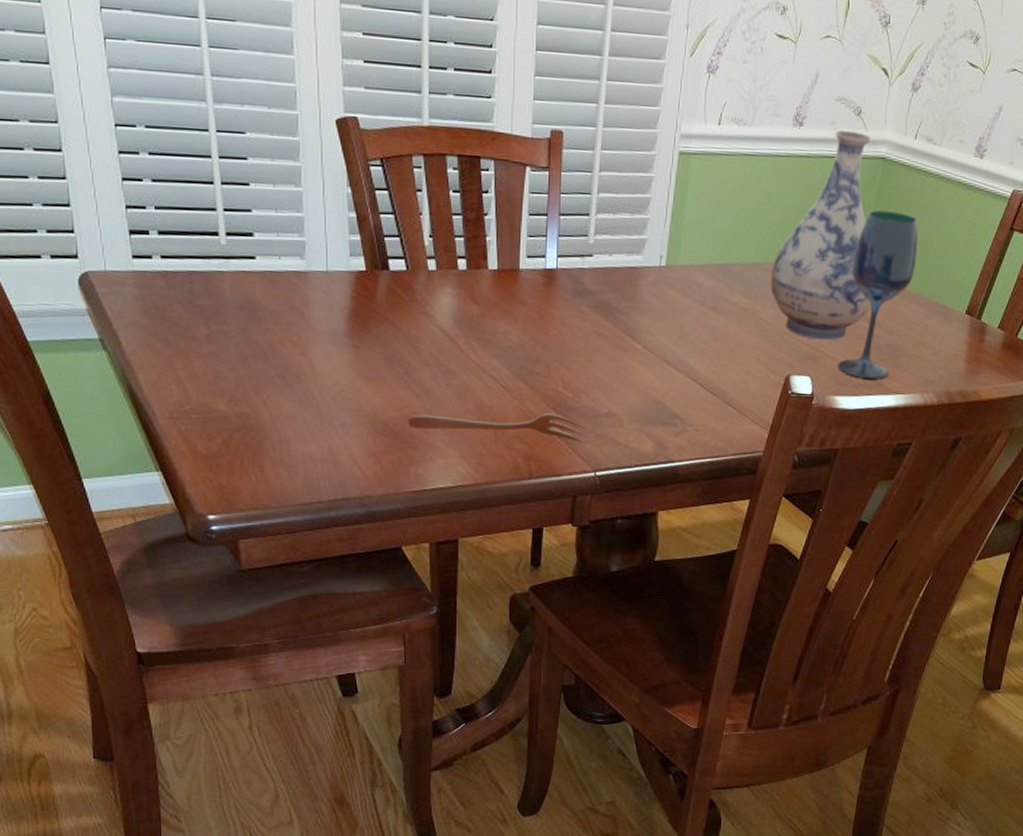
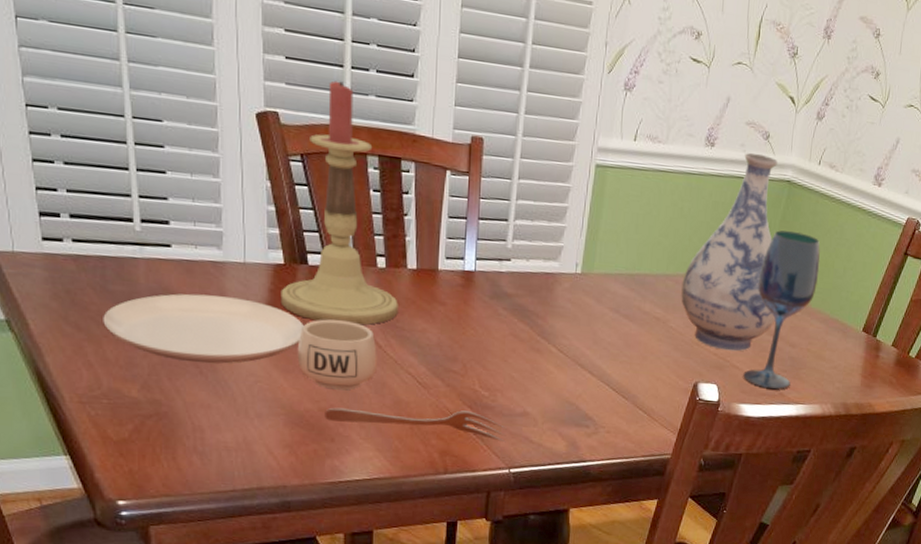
plate: none [191,305,386,374] -> present [103,293,303,364]
candlestick: none [363,82,480,330] -> present [280,80,398,325]
mug: none [380,325,459,397] -> present [297,319,377,390]

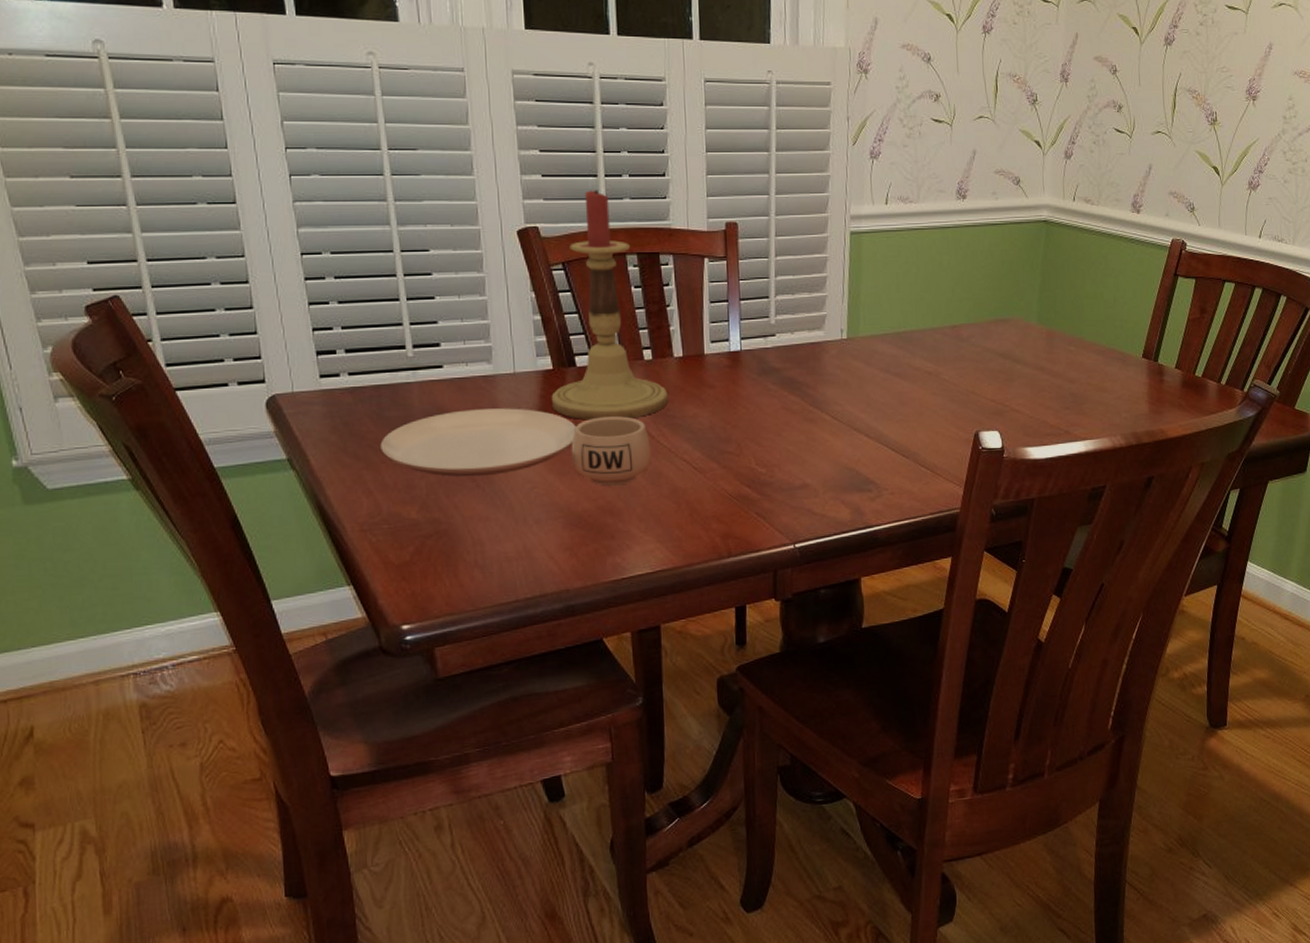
fork: present [325,407,507,443] -> none [603,490,788,518]
vase: present [681,152,779,352] -> none [950,199,1051,396]
wineglass: present [743,230,821,389] -> none [1024,268,1089,428]

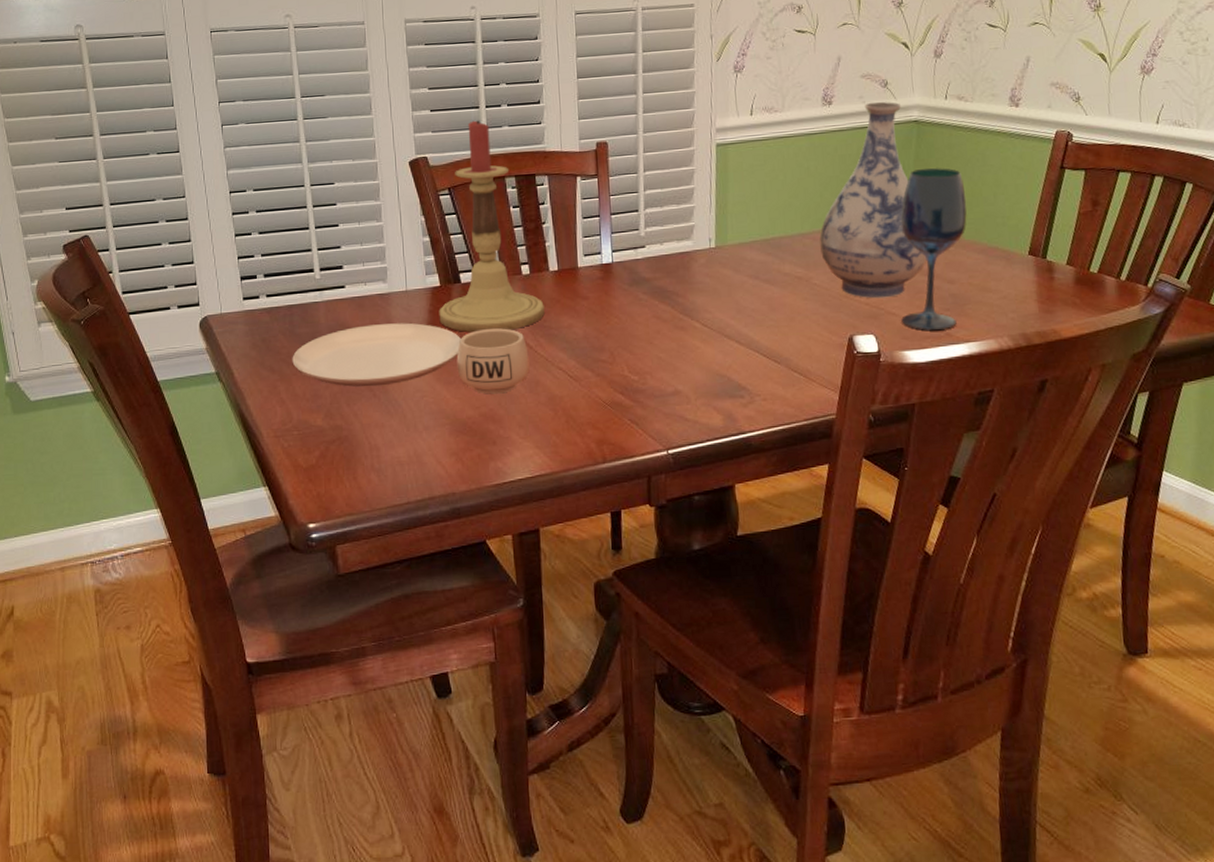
vase: none [950,199,1051,396] -> present [819,101,927,299]
wineglass: none [1024,268,1089,428] -> present [900,167,967,330]

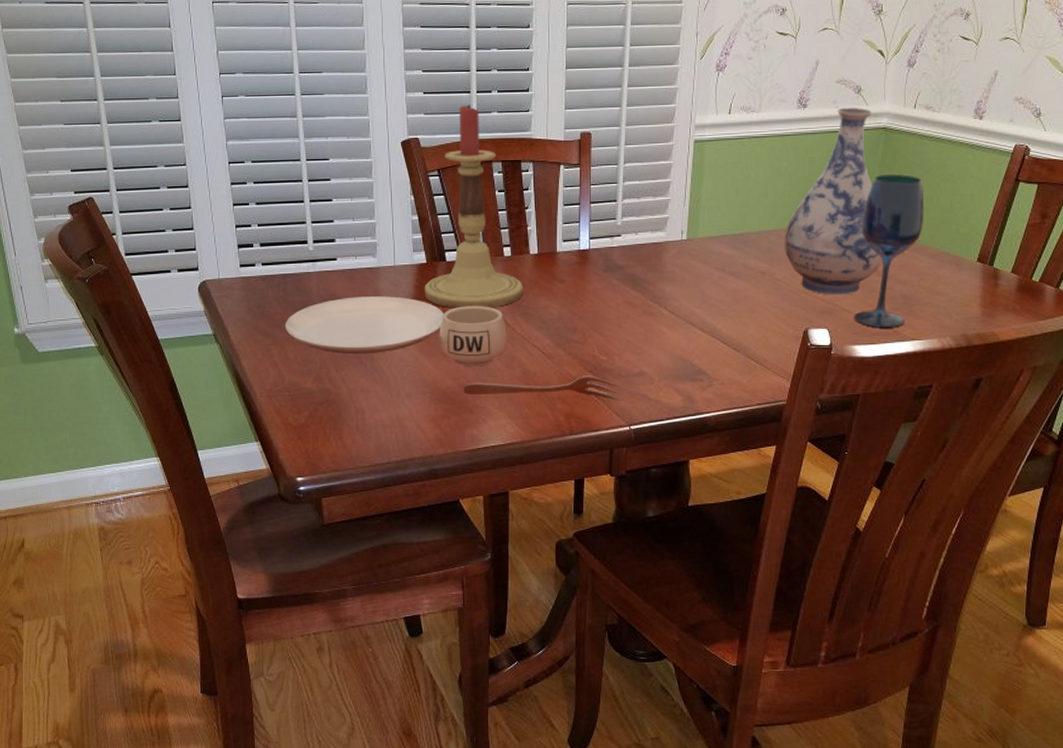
fork: none [485,397,661,425] -> present [464,375,625,402]

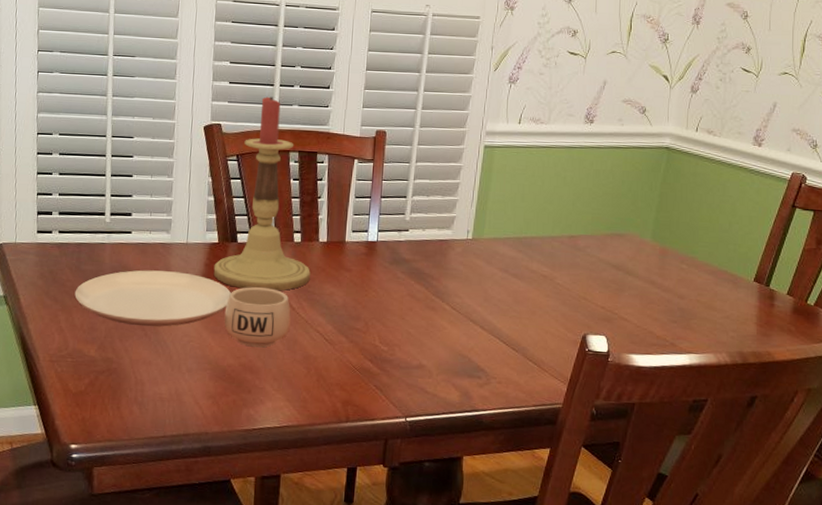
fork: present [464,375,625,402] -> none [244,362,404,393]
vase: present [785,107,883,295] -> none [567,125,662,304]
wineglass: present [854,173,925,327] -> none [632,191,704,339]

